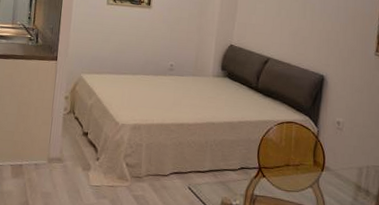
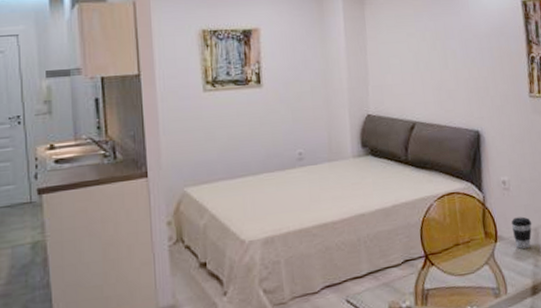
coffee cup: none [339,154,358,183] -> present [511,216,532,249]

